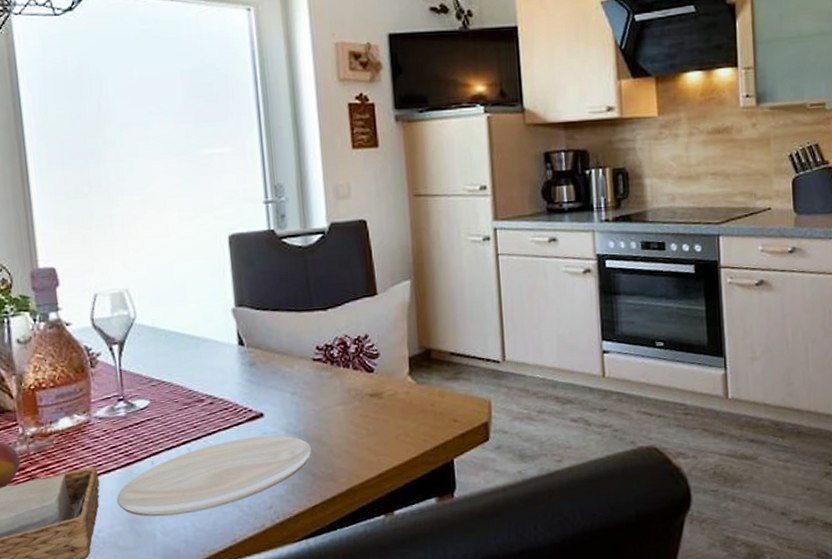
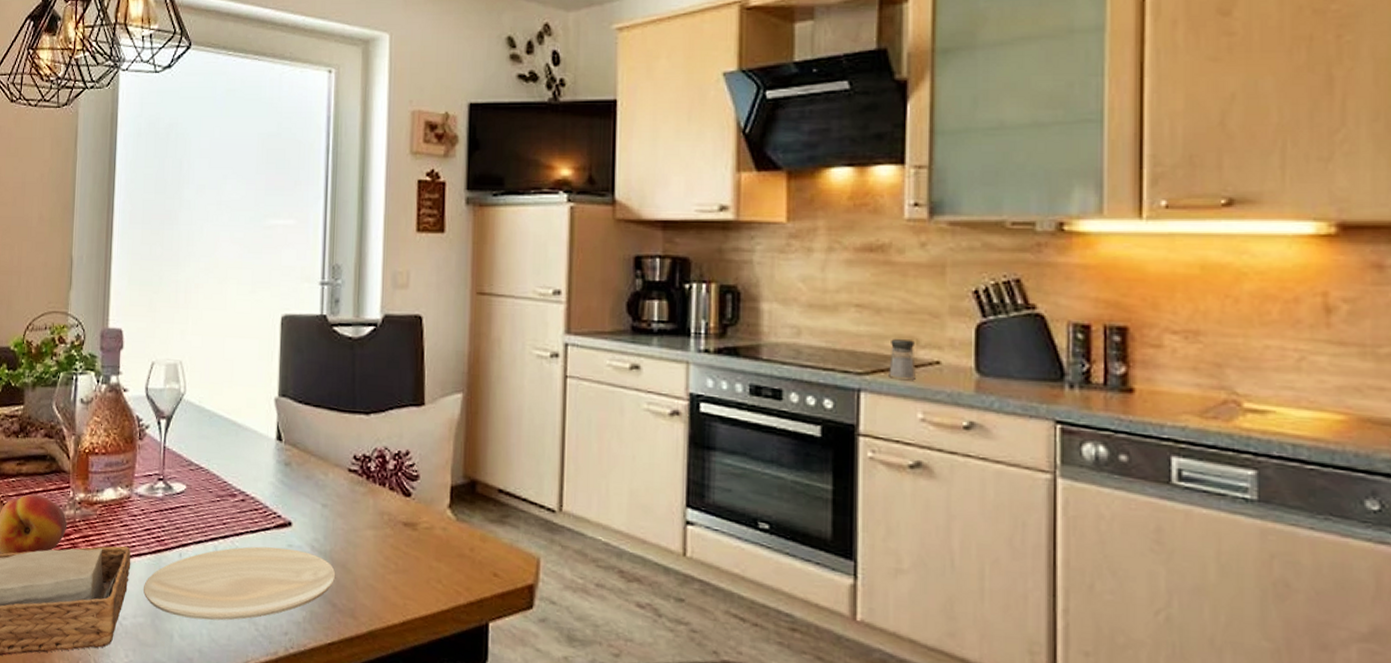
salt shaker: none [737,194,756,225] -> present [889,338,916,381]

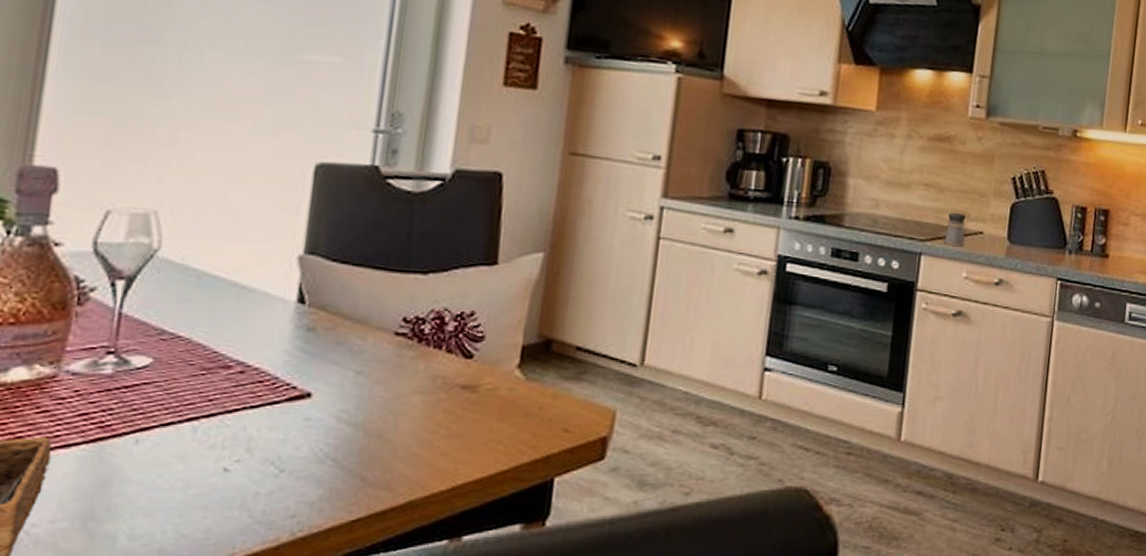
plate: present [144,546,336,621] -> none [70,422,369,514]

